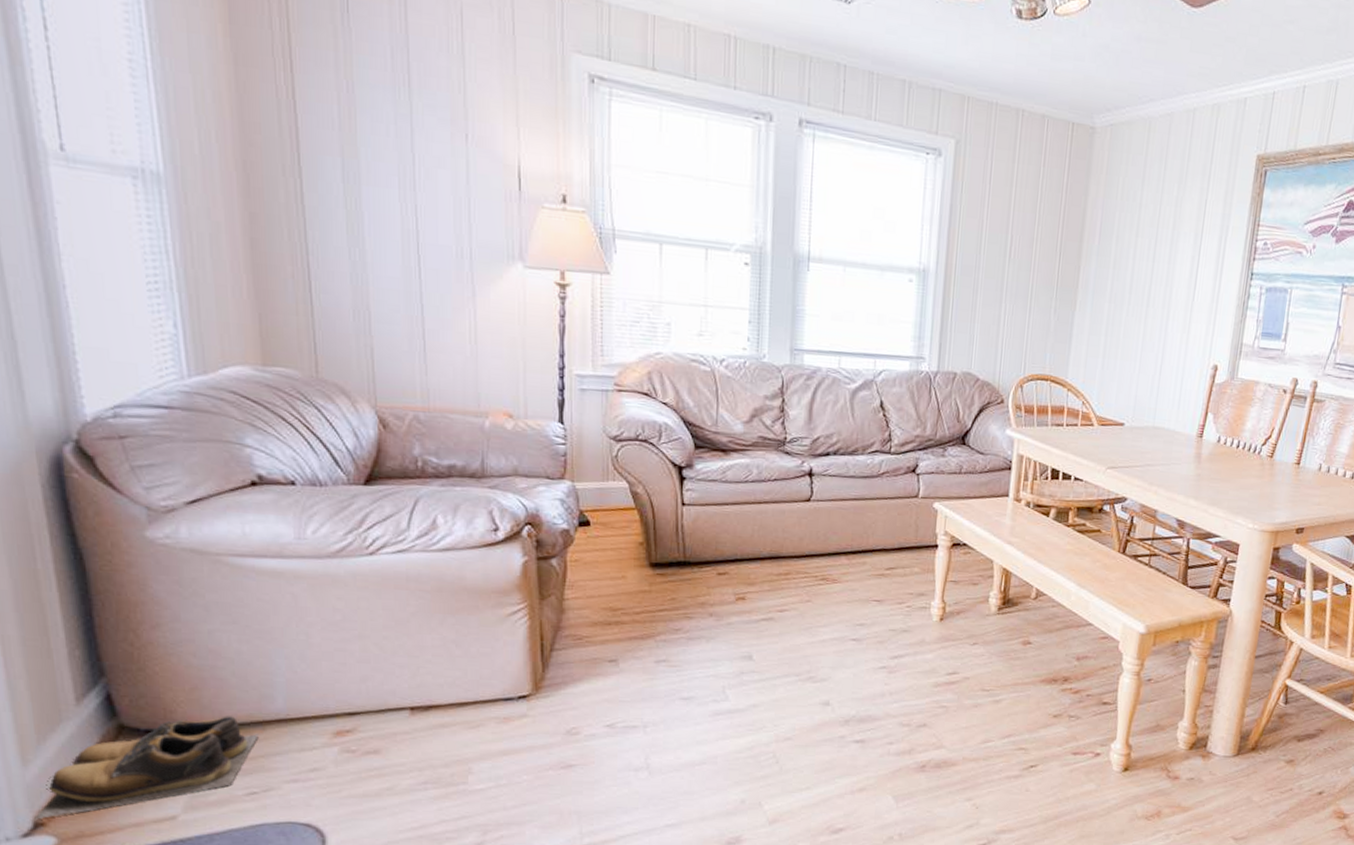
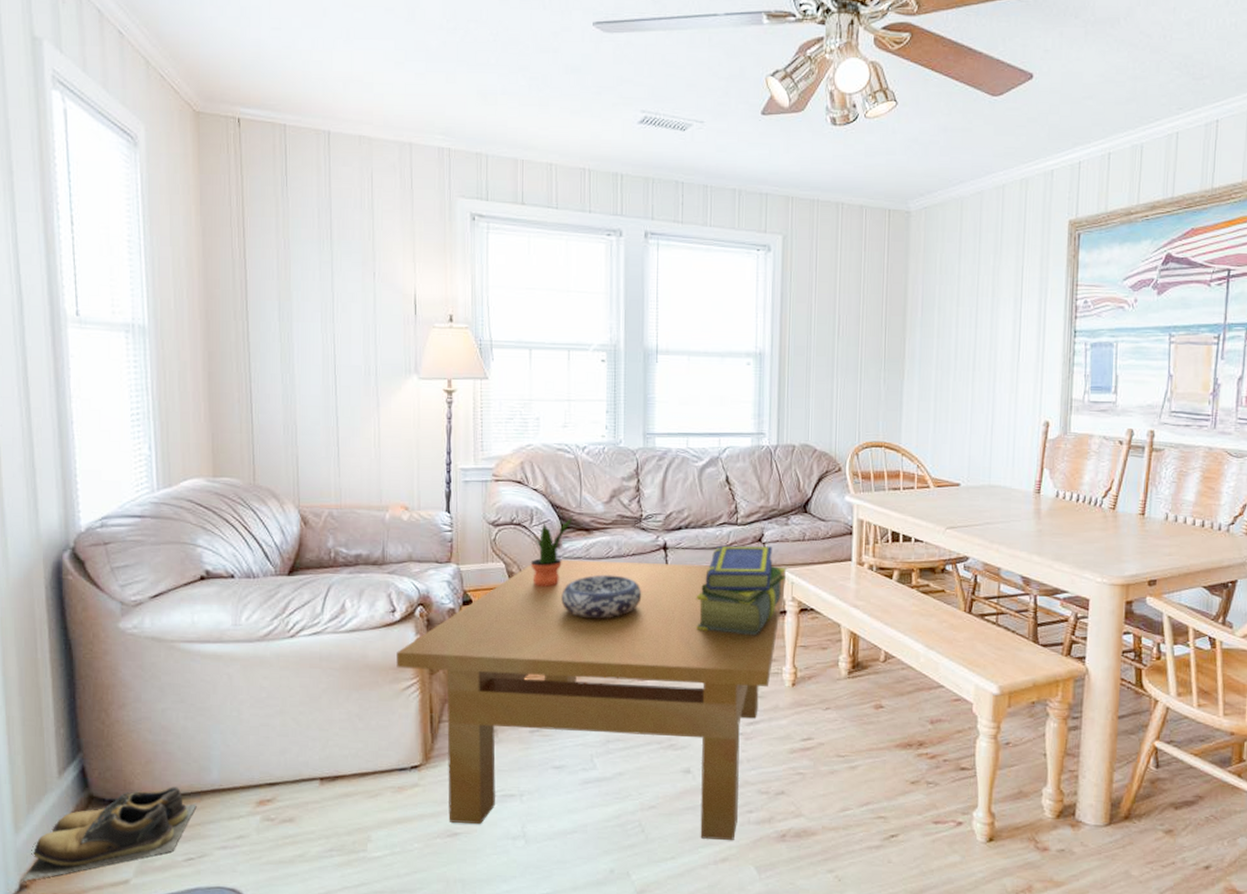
table: none [500,481,939,771] -> present [396,559,786,840]
potted plant: none [658,433,708,510] -> present [530,515,573,587]
decorative bowl: none [693,499,784,546] -> present [561,574,642,619]
stack of books: none [842,474,941,570] -> present [696,545,787,636]

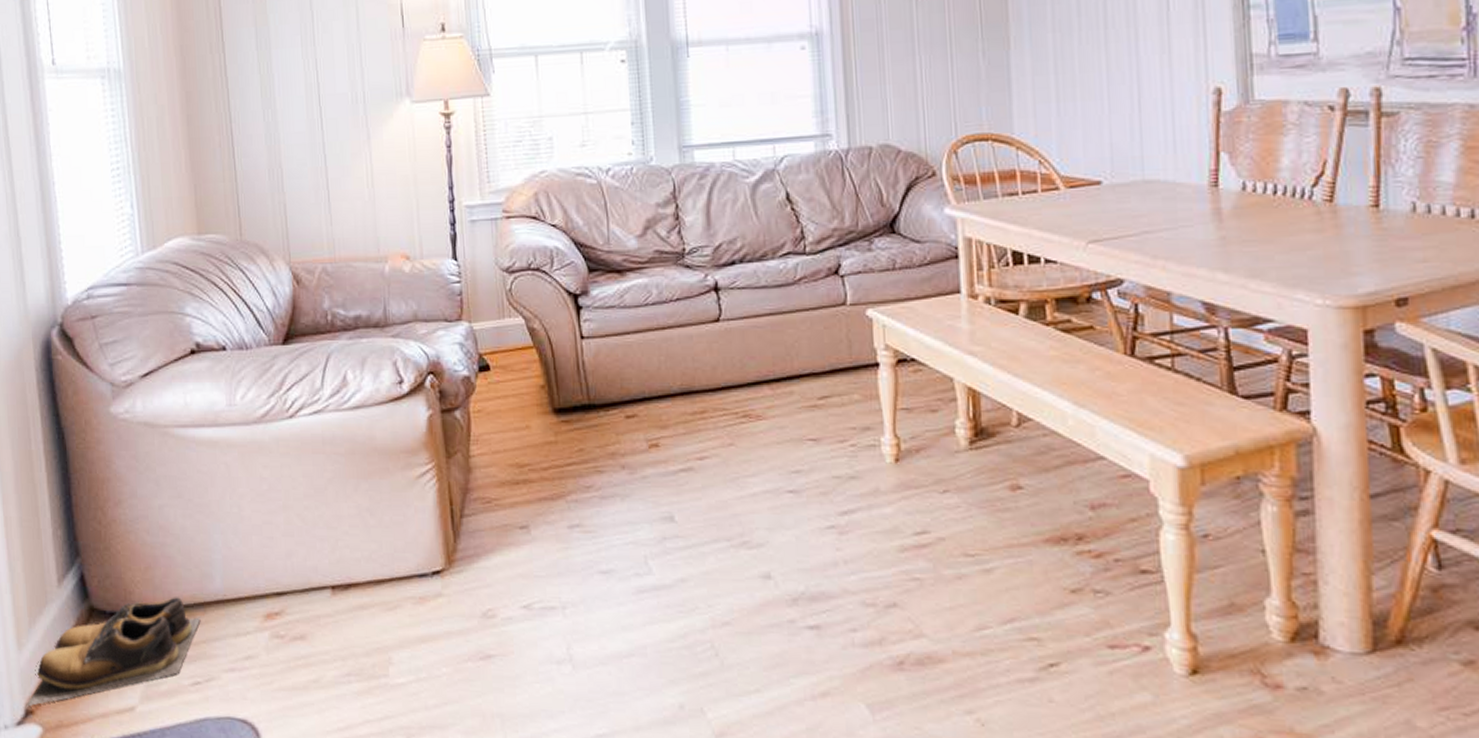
table: present [396,559,786,840] -> none [407,308,875,668]
potted plant: present [530,515,573,587] -> none [554,253,601,345]
decorative bowl: present [561,574,642,619] -> none [594,326,692,383]
stack of books: present [696,545,787,636] -> none [760,279,876,398]

